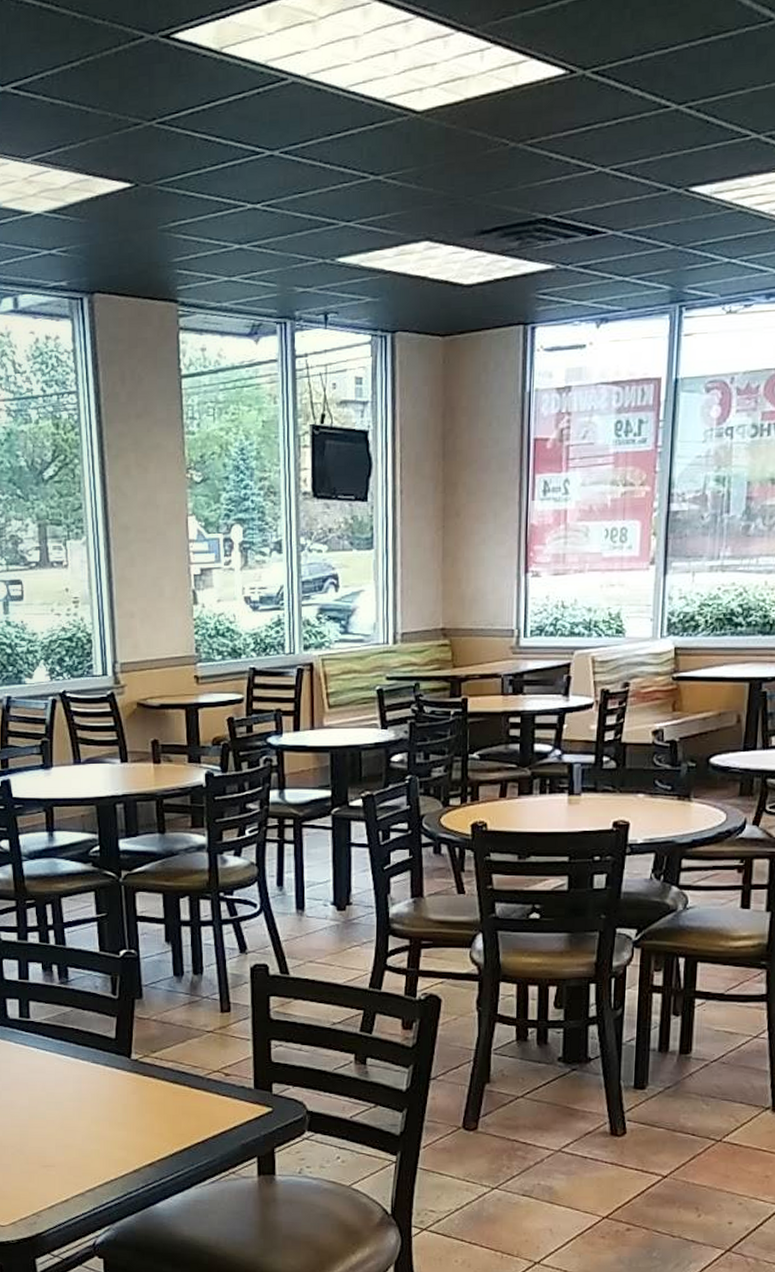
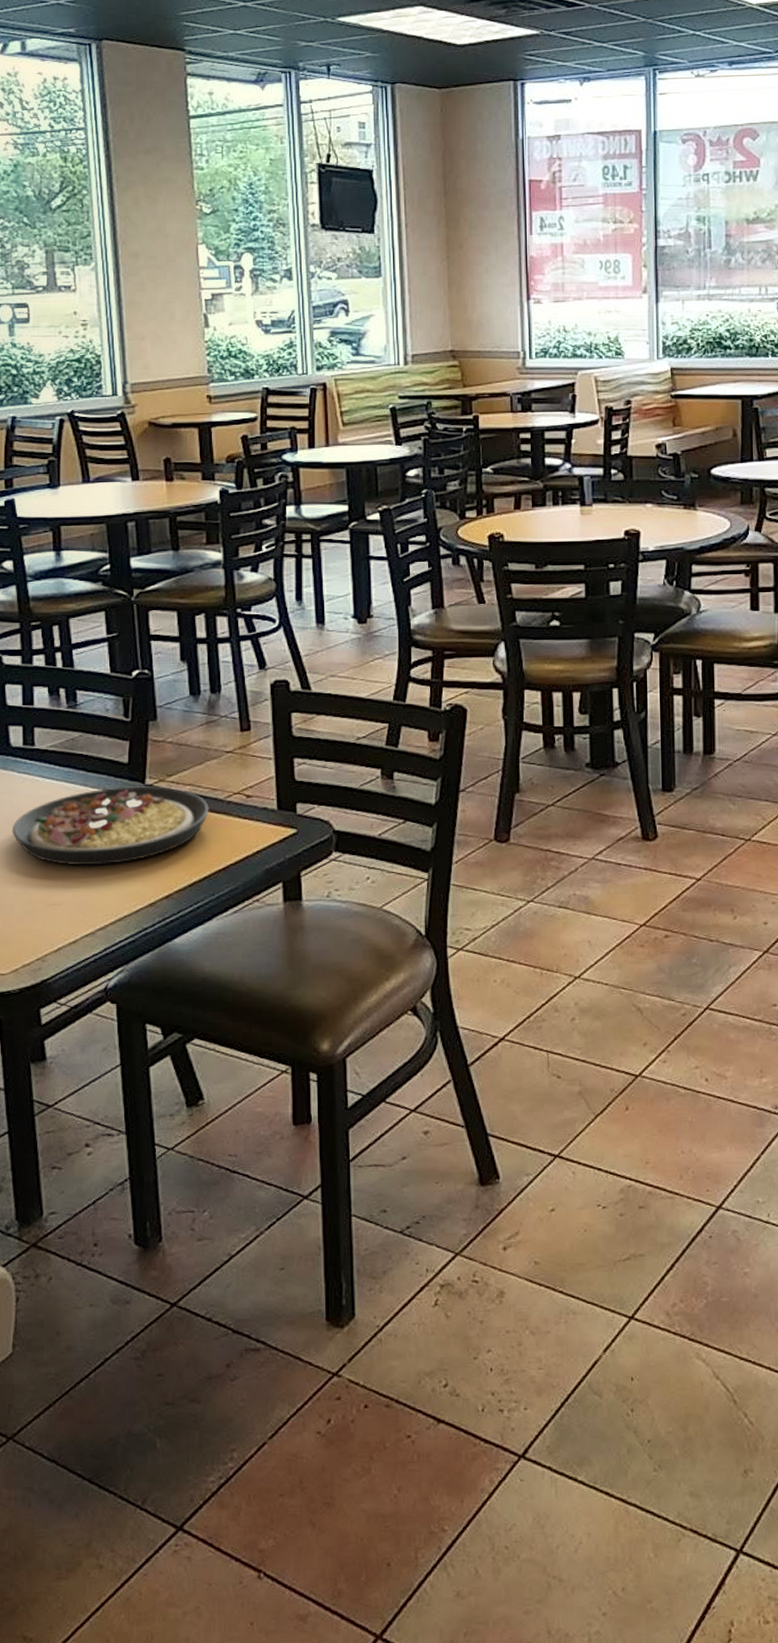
plate: none [9,1060,190,1133] -> present [12,786,209,866]

